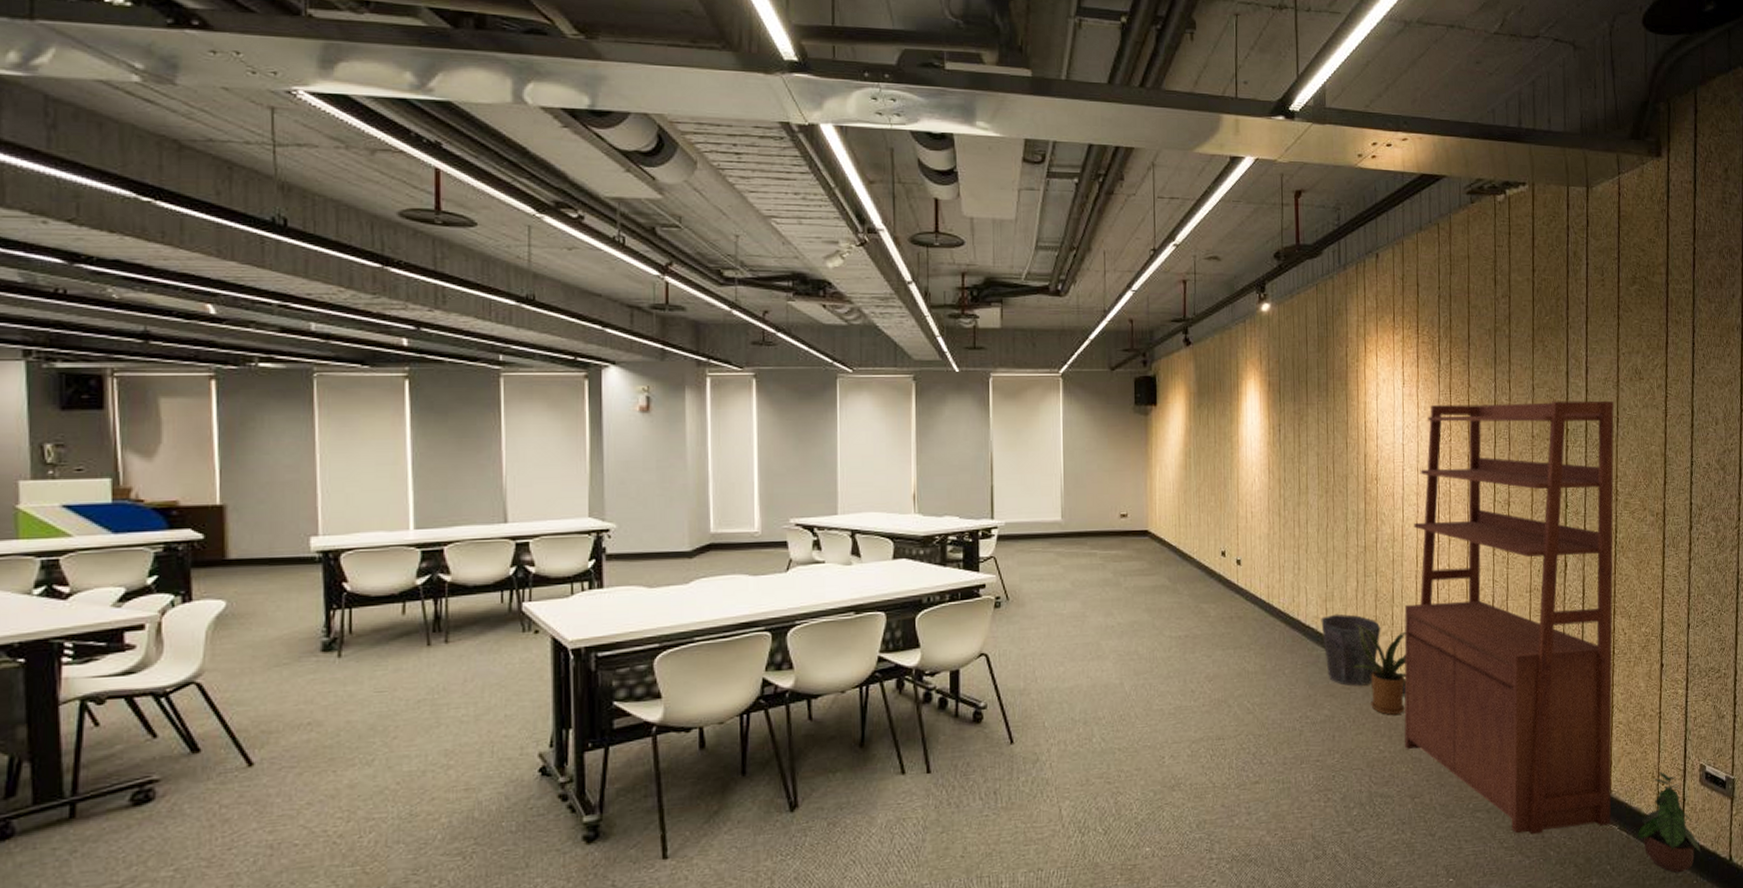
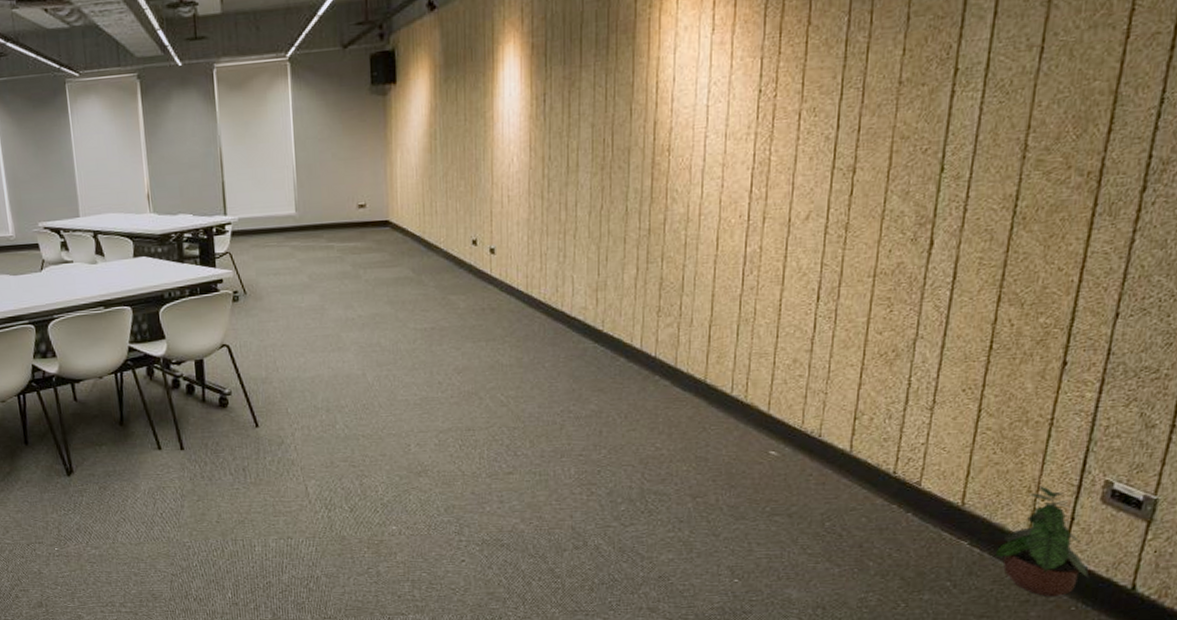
waste bin: present [1321,614,1381,686] -> none [590,304,665,381]
house plant: present [1353,623,1407,716] -> none [628,315,698,413]
bookshelf: present [1404,400,1614,835] -> none [688,24,1039,543]

